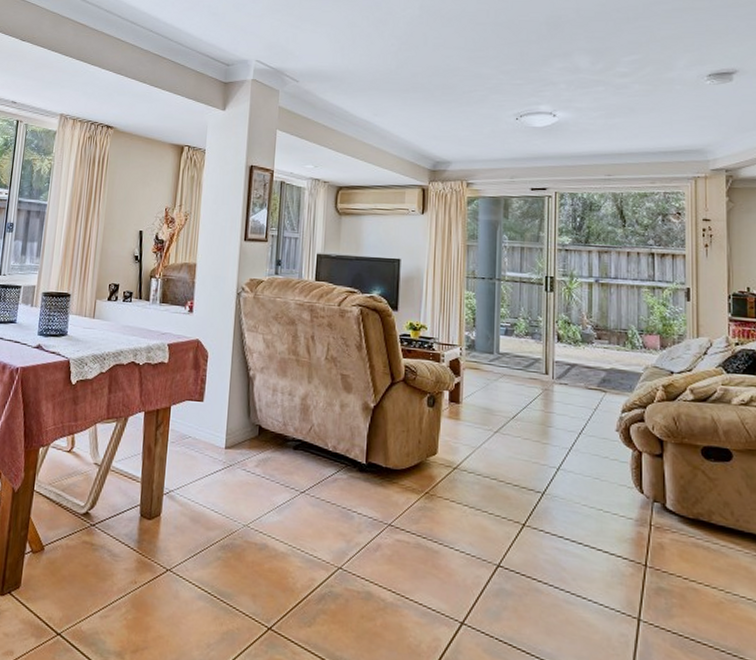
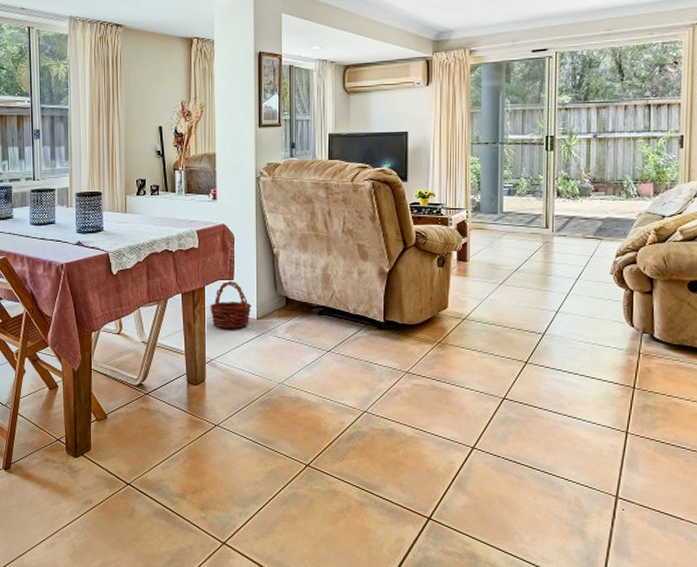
basket: none [174,402,221,457] -> present [210,280,252,328]

